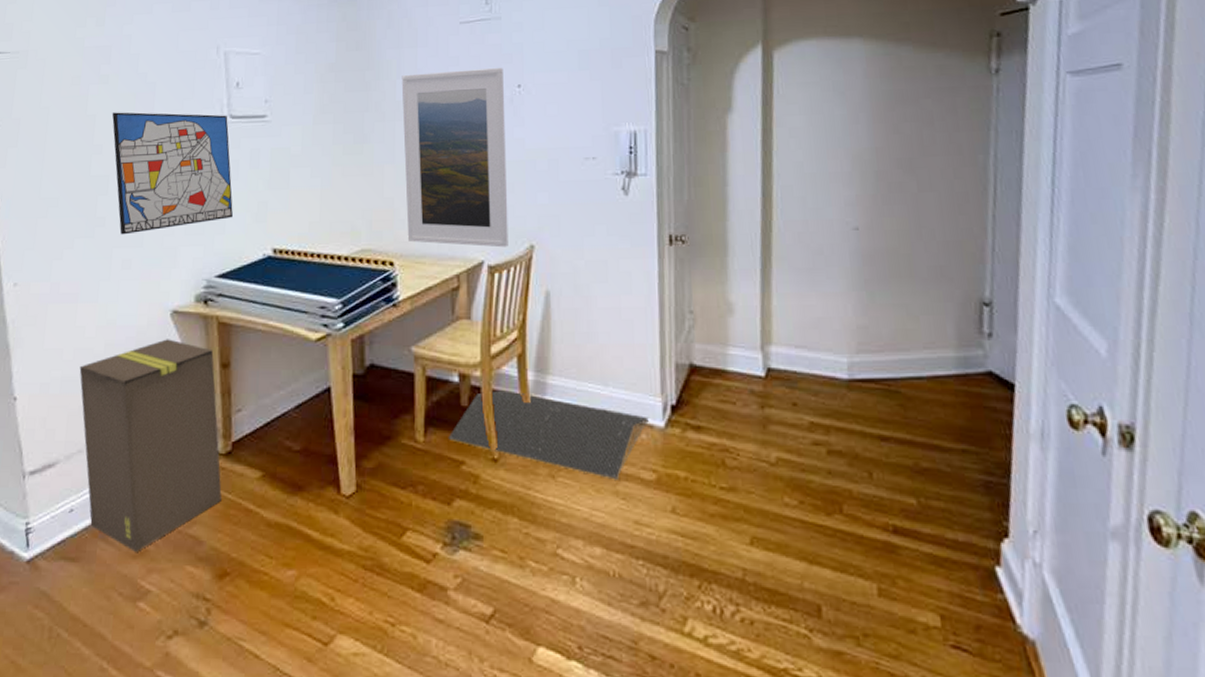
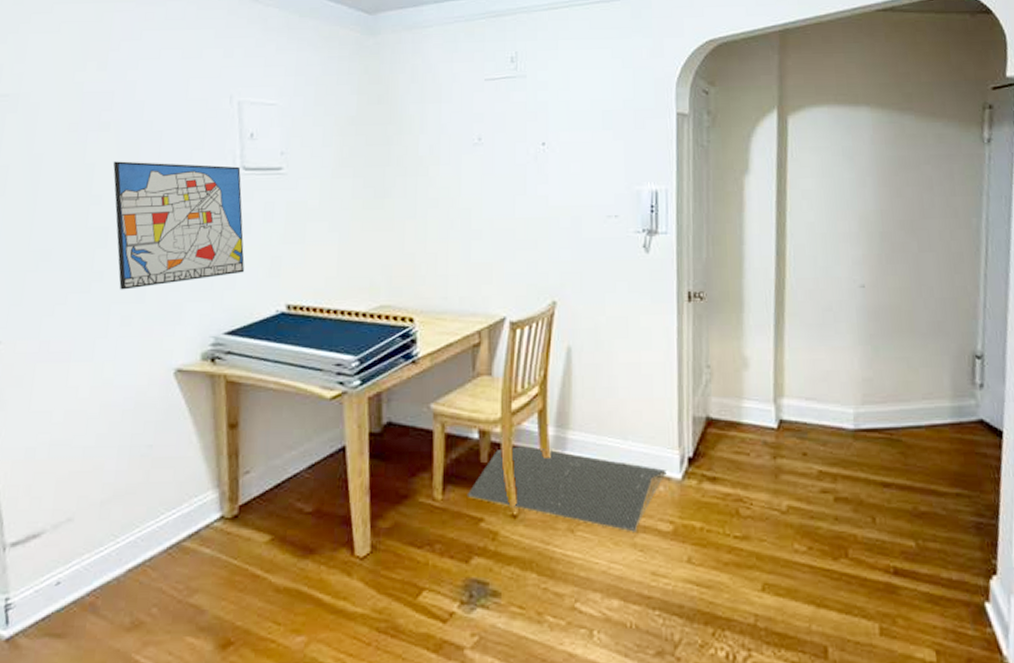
cardboard box: present [79,339,222,552] -> none [70,399,227,624]
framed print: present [401,68,508,248] -> none [424,126,531,304]

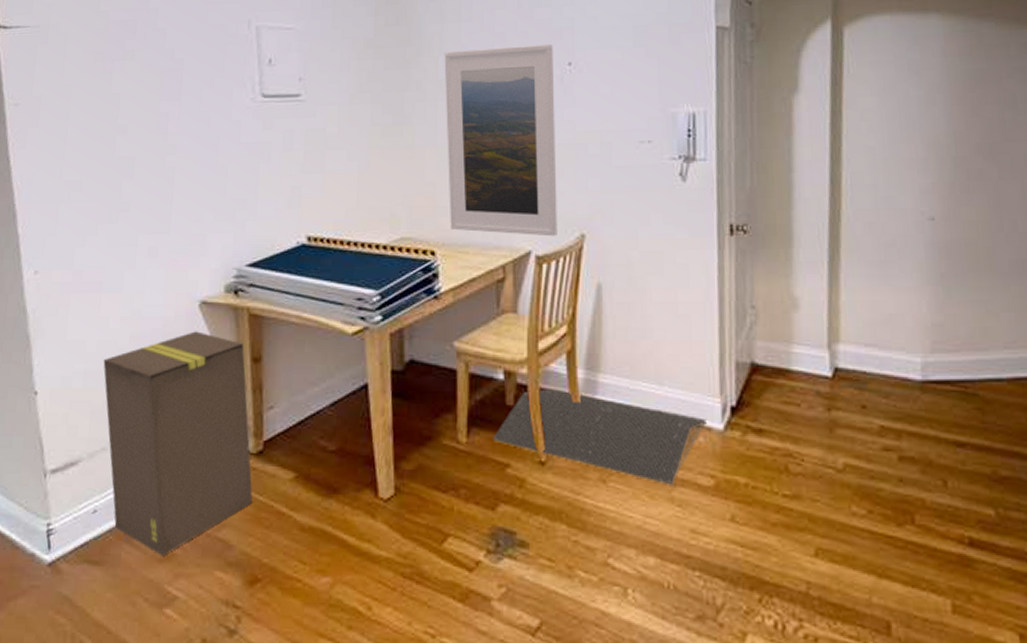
cardboard box: none [70,399,227,624] -> present [103,331,253,556]
wall art: present [113,161,245,290] -> none [137,90,265,221]
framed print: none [424,126,531,304] -> present [444,44,557,237]

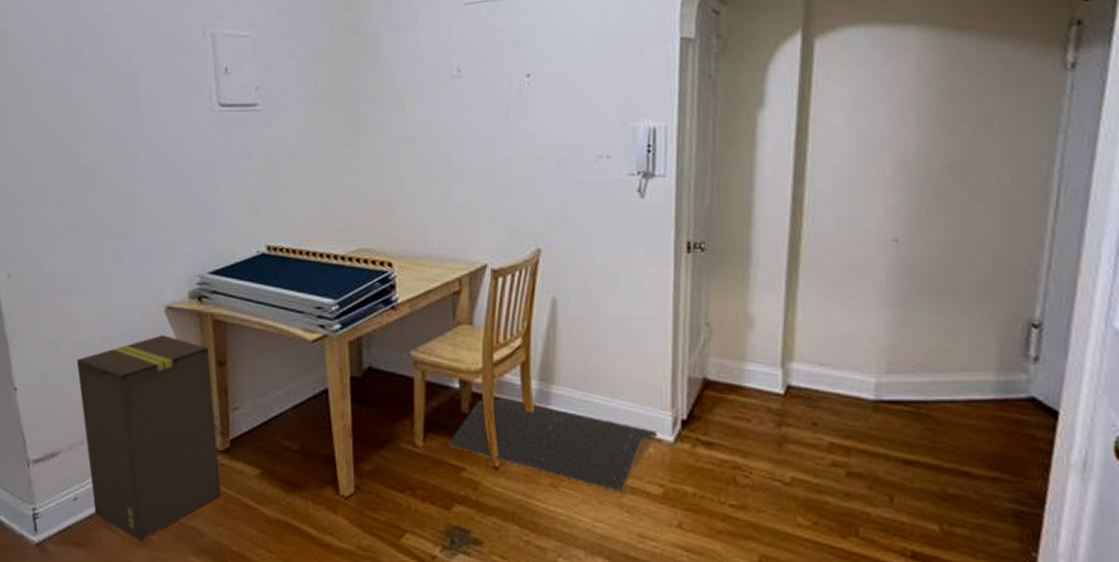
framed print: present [444,44,557,237] -> none [400,55,514,251]

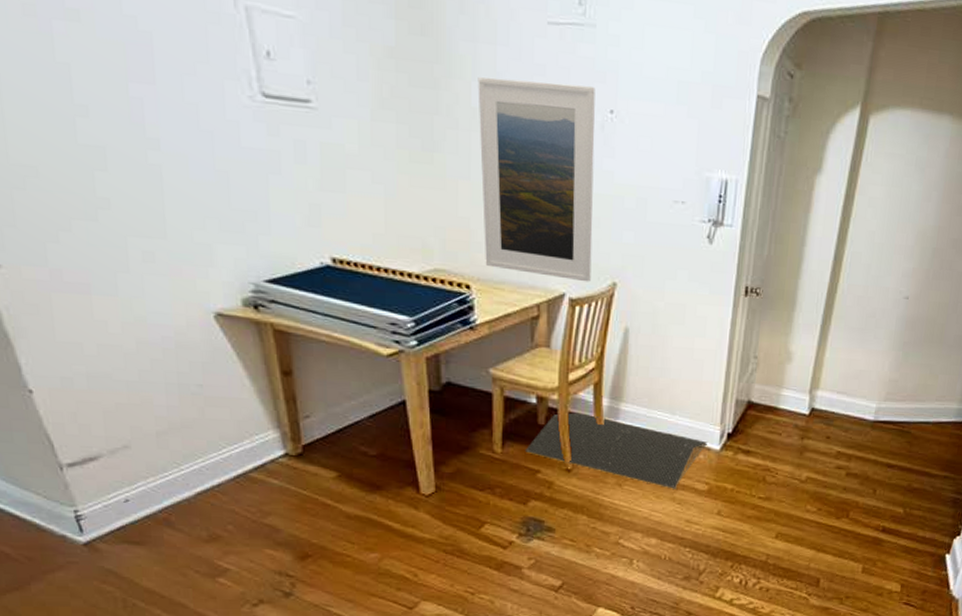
cardboard box: present [76,335,221,541] -> none [108,342,296,537]
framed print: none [400,55,514,251] -> present [478,77,596,282]

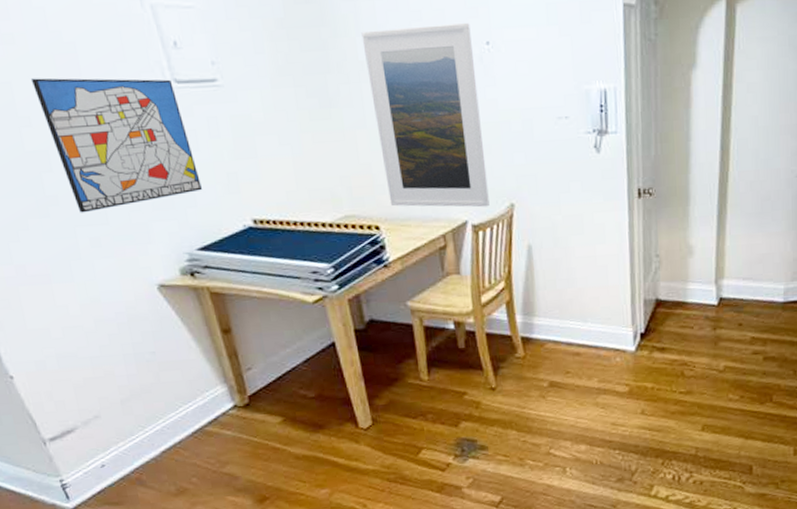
wall art: none [93,64,279,223] -> present [30,78,202,213]
floor mat: present [525,412,707,489] -> none [449,332,622,395]

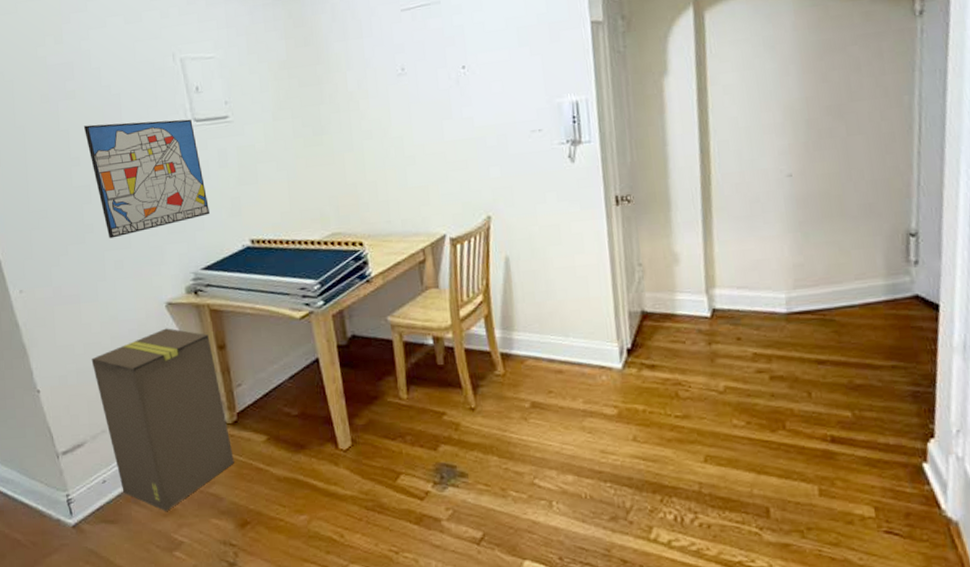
cardboard box: none [73,311,249,491] -> present [91,328,234,511]
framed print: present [361,23,490,208] -> none [351,51,467,223]

